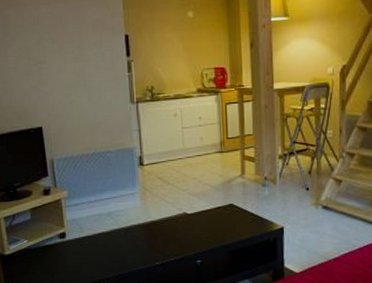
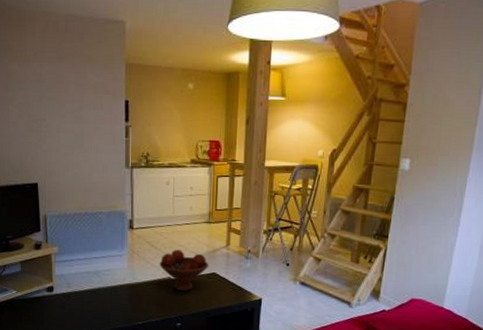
fruit bowl: none [173,182,226,226] -> present [159,249,209,292]

